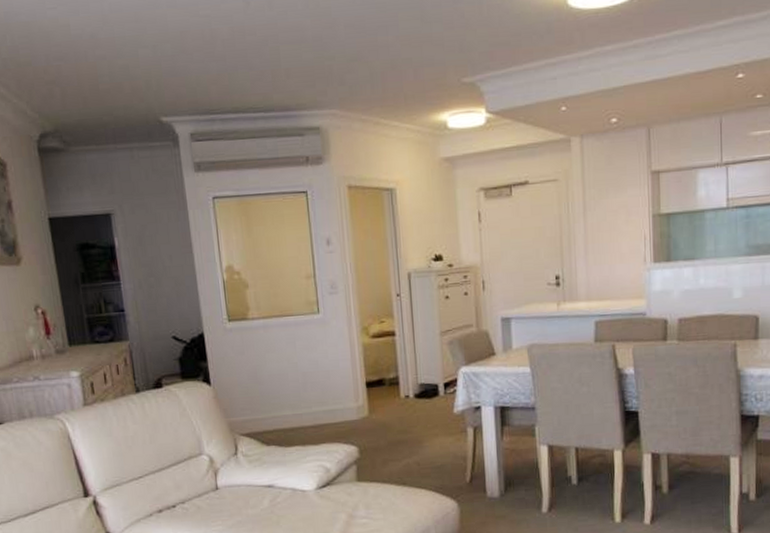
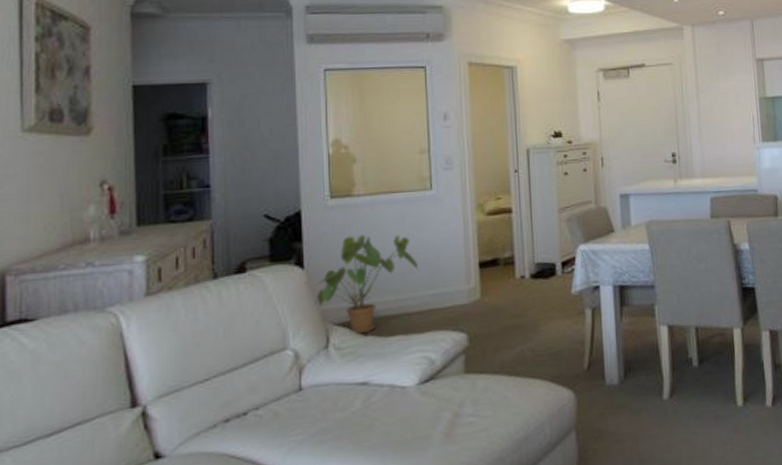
house plant: none [222,355,312,444] -> present [315,235,419,335]

